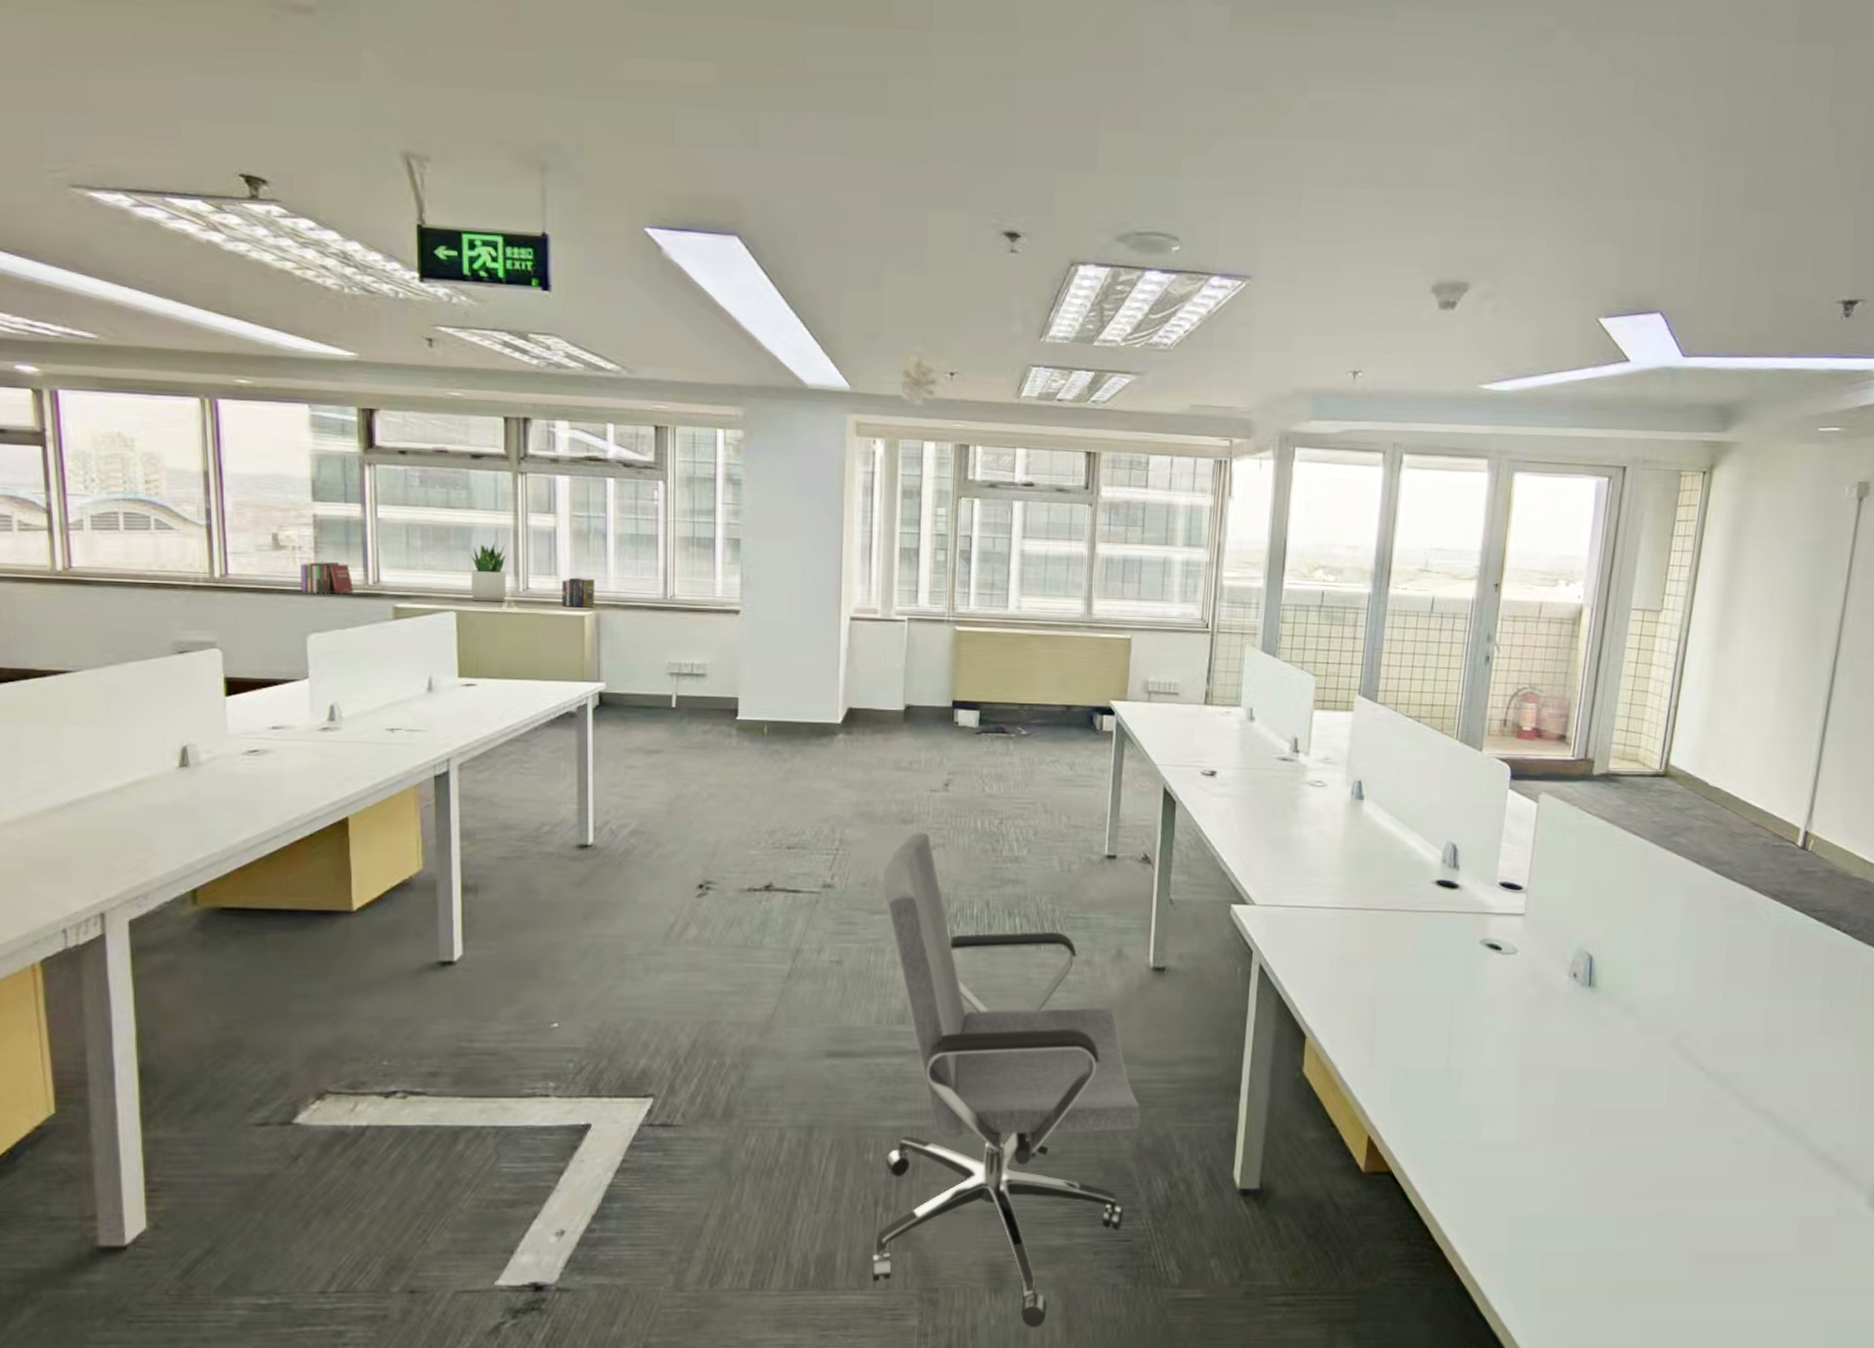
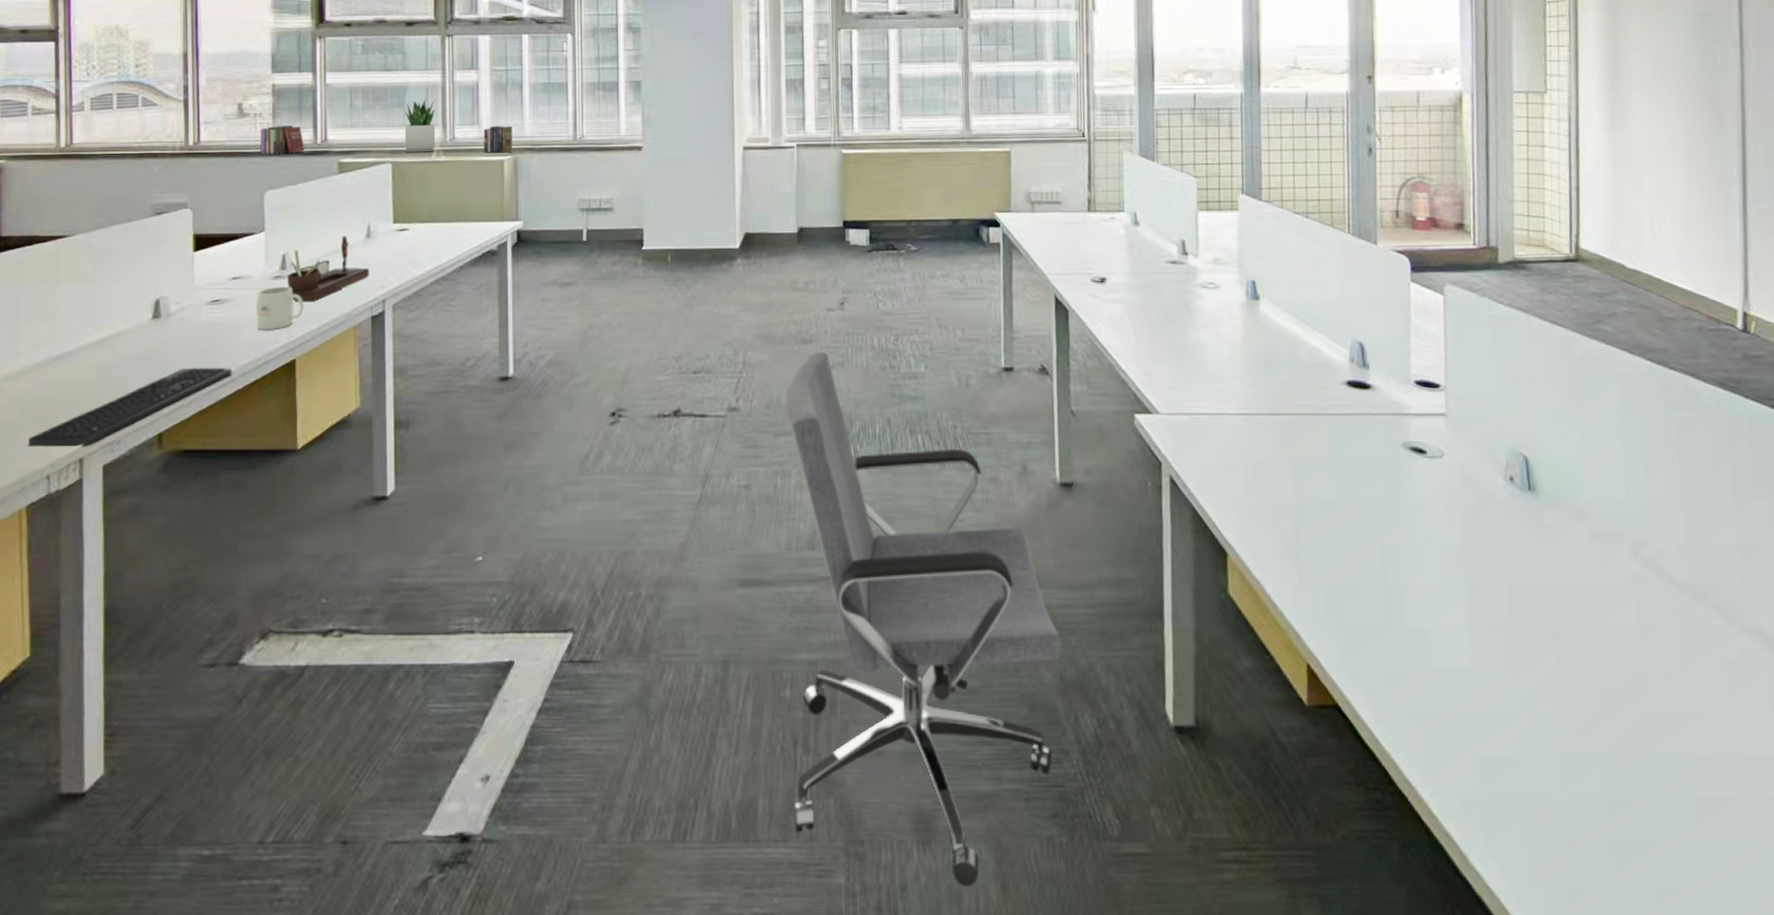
computer keyboard: none [38,821,276,900] -> present [28,367,232,447]
mug: none [301,739,357,785] -> present [256,286,304,330]
desk organizer: none [336,688,431,757] -> present [287,235,369,301]

